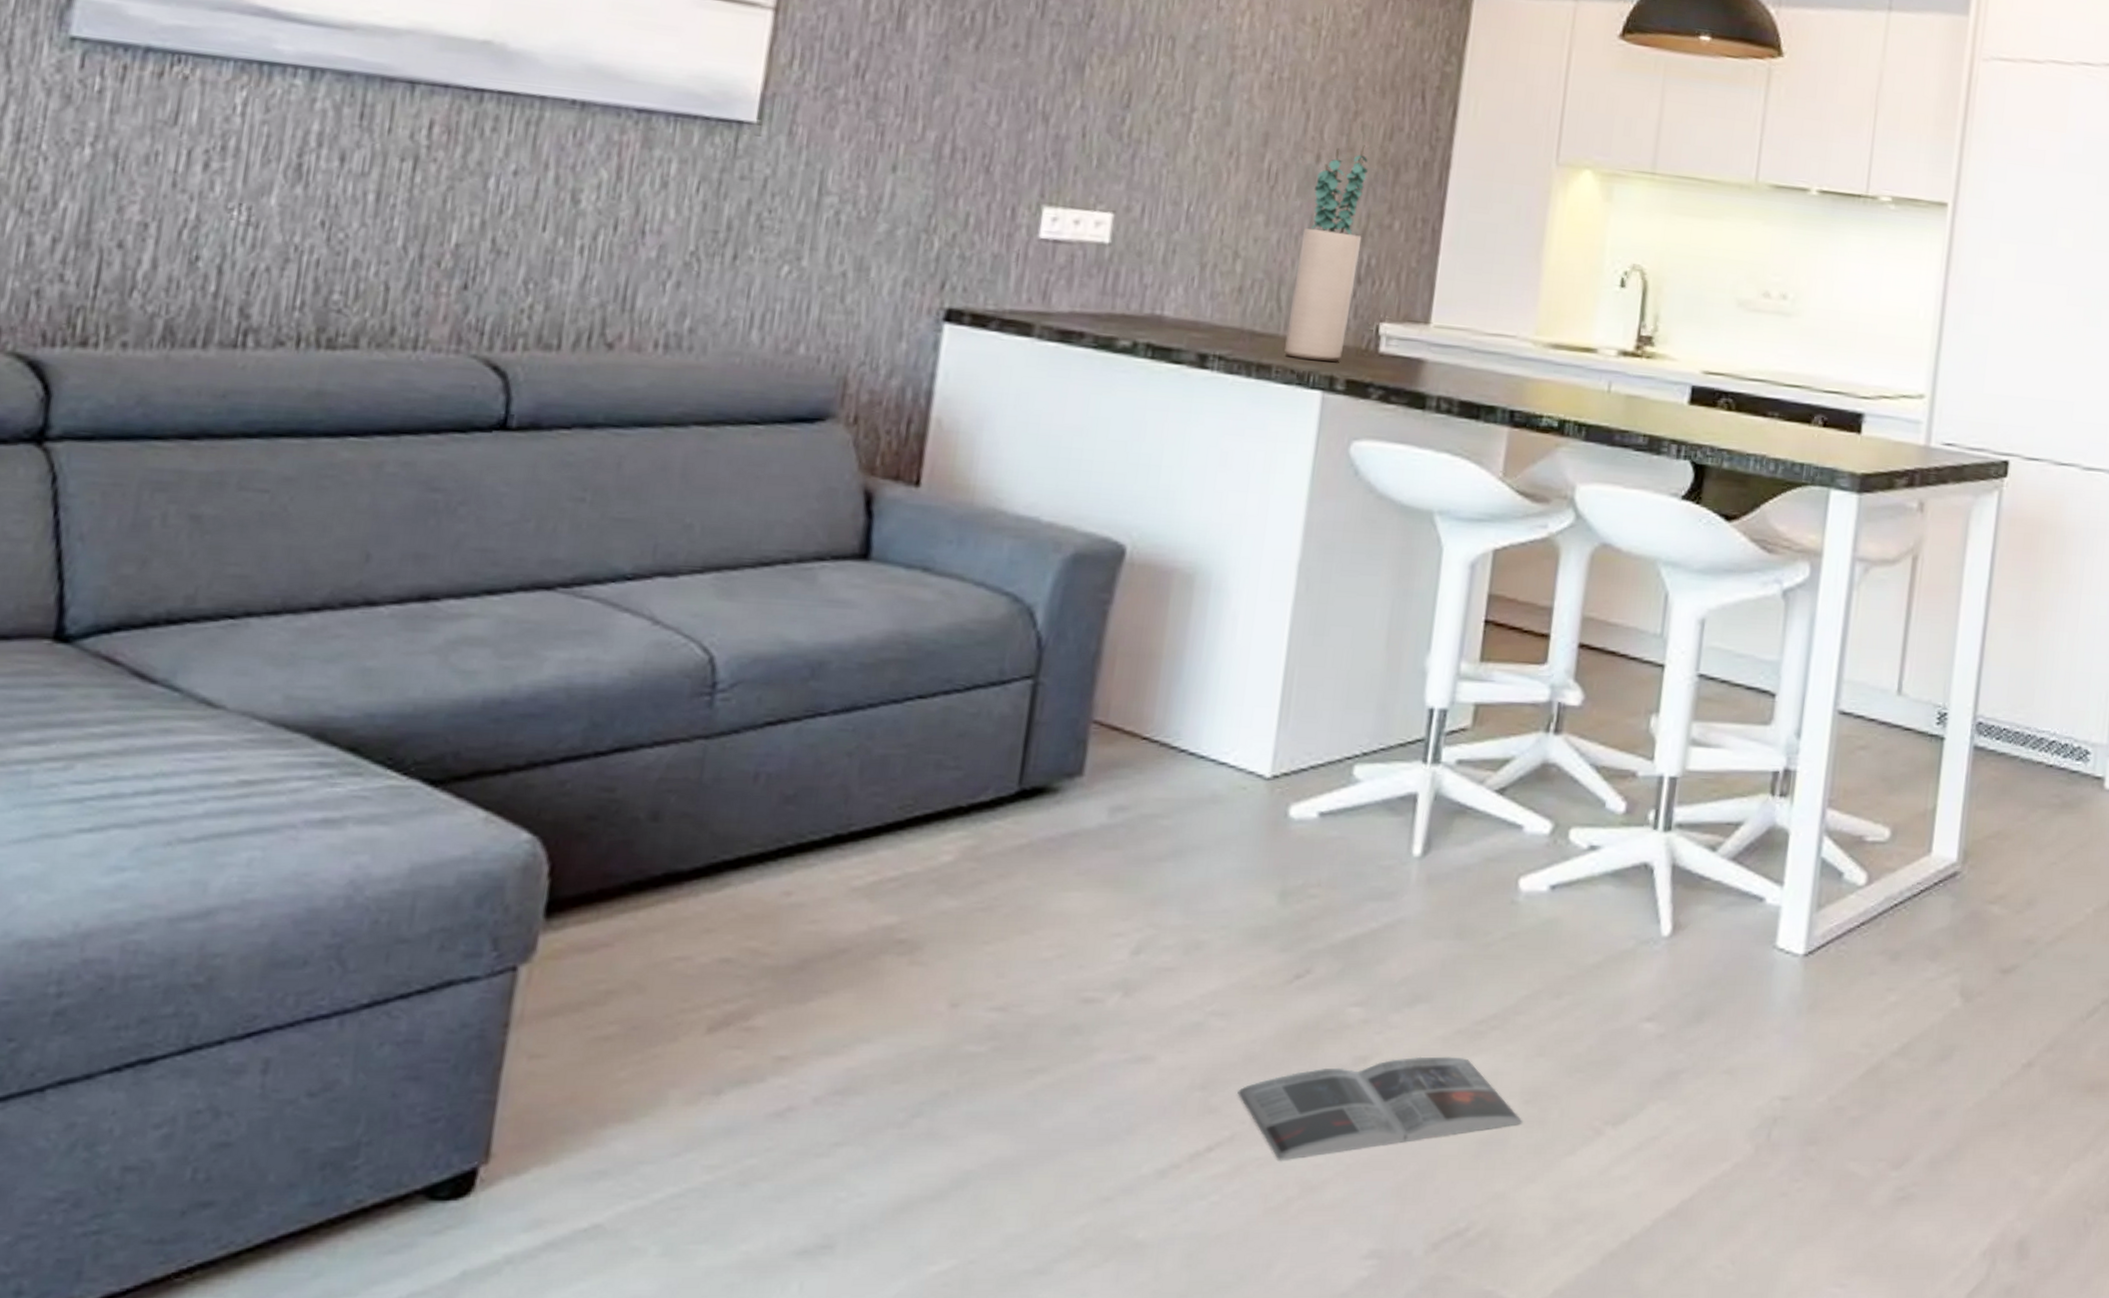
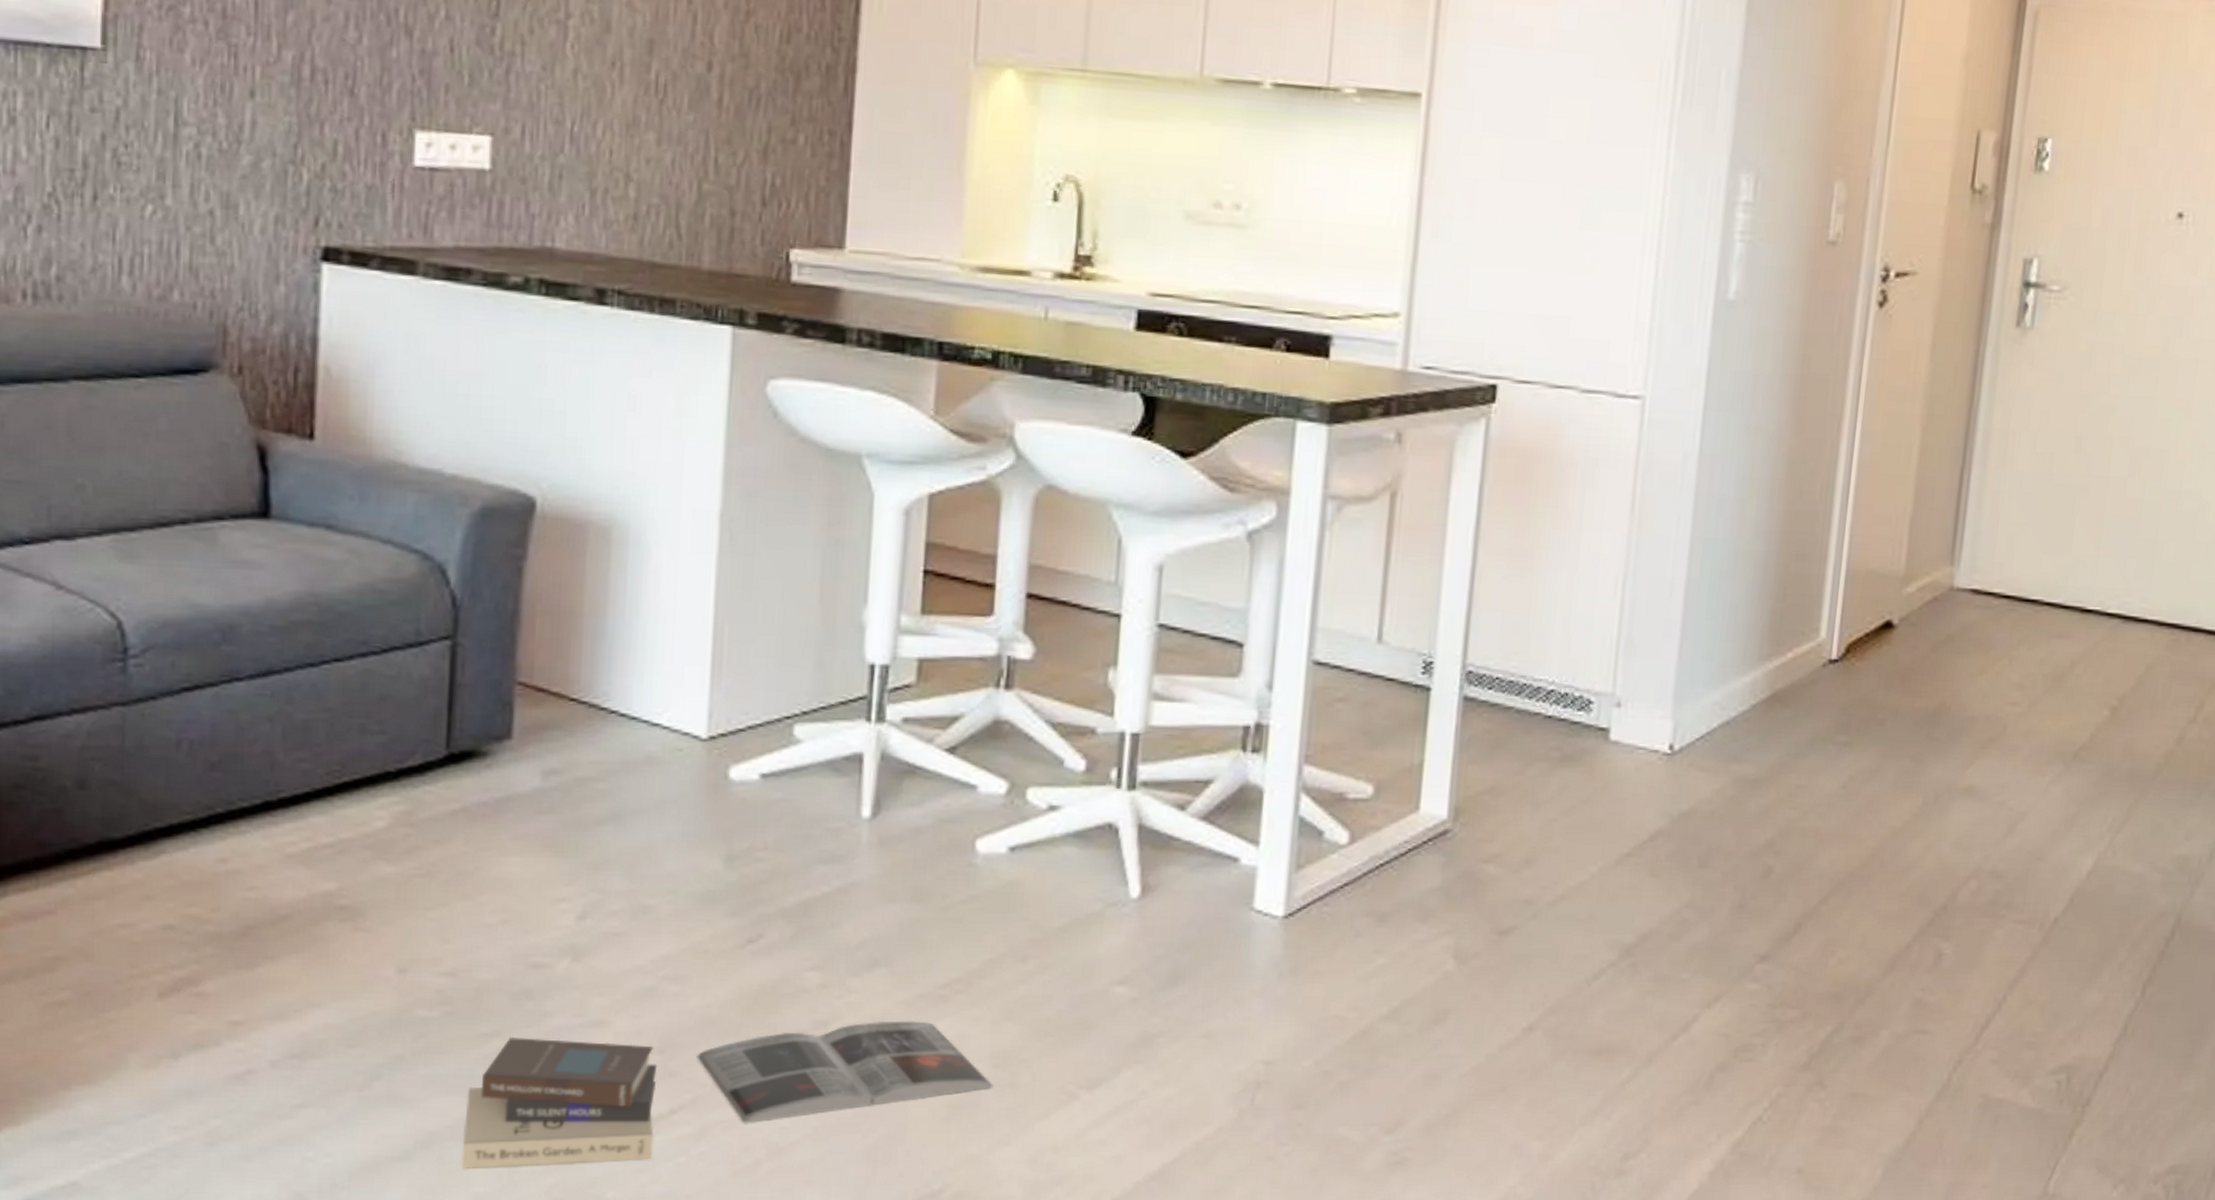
books: none [994,1073,1198,1208] -> present [461,1037,658,1168]
vase: present [1284,145,1368,363] -> none [688,49,765,295]

